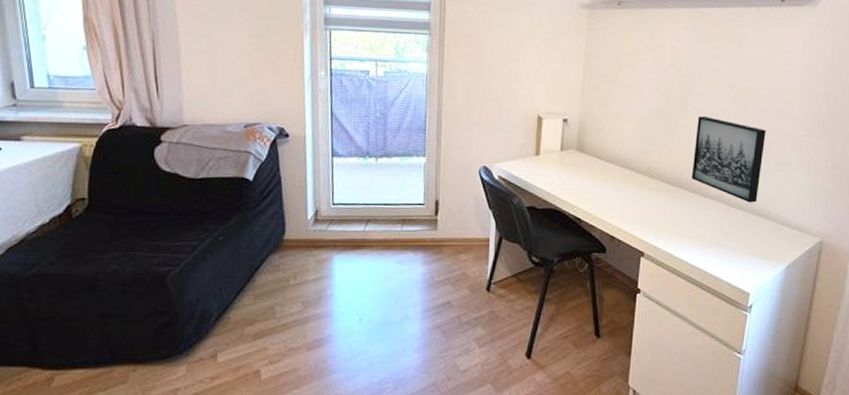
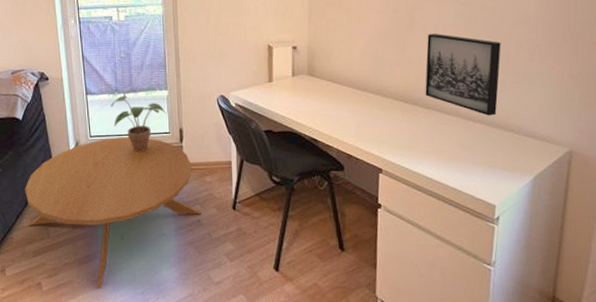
coffee table: none [249,206,453,377] -> present [25,137,202,289]
potted plant: none [359,159,421,225] -> present [110,95,166,152]

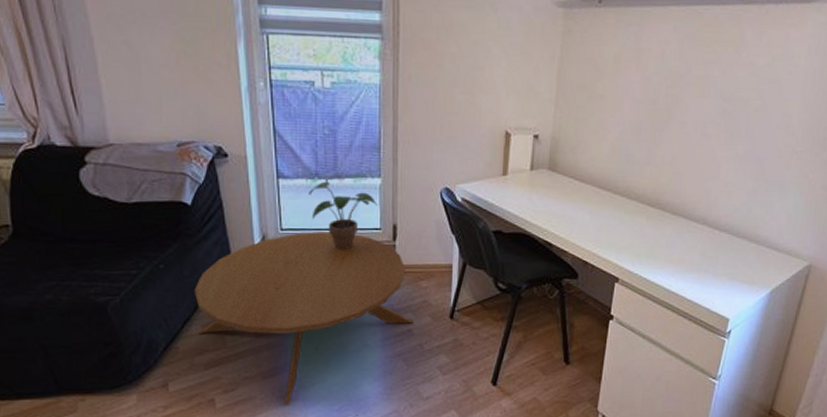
wall art: present [425,34,501,116] -> none [674,131,759,225]

